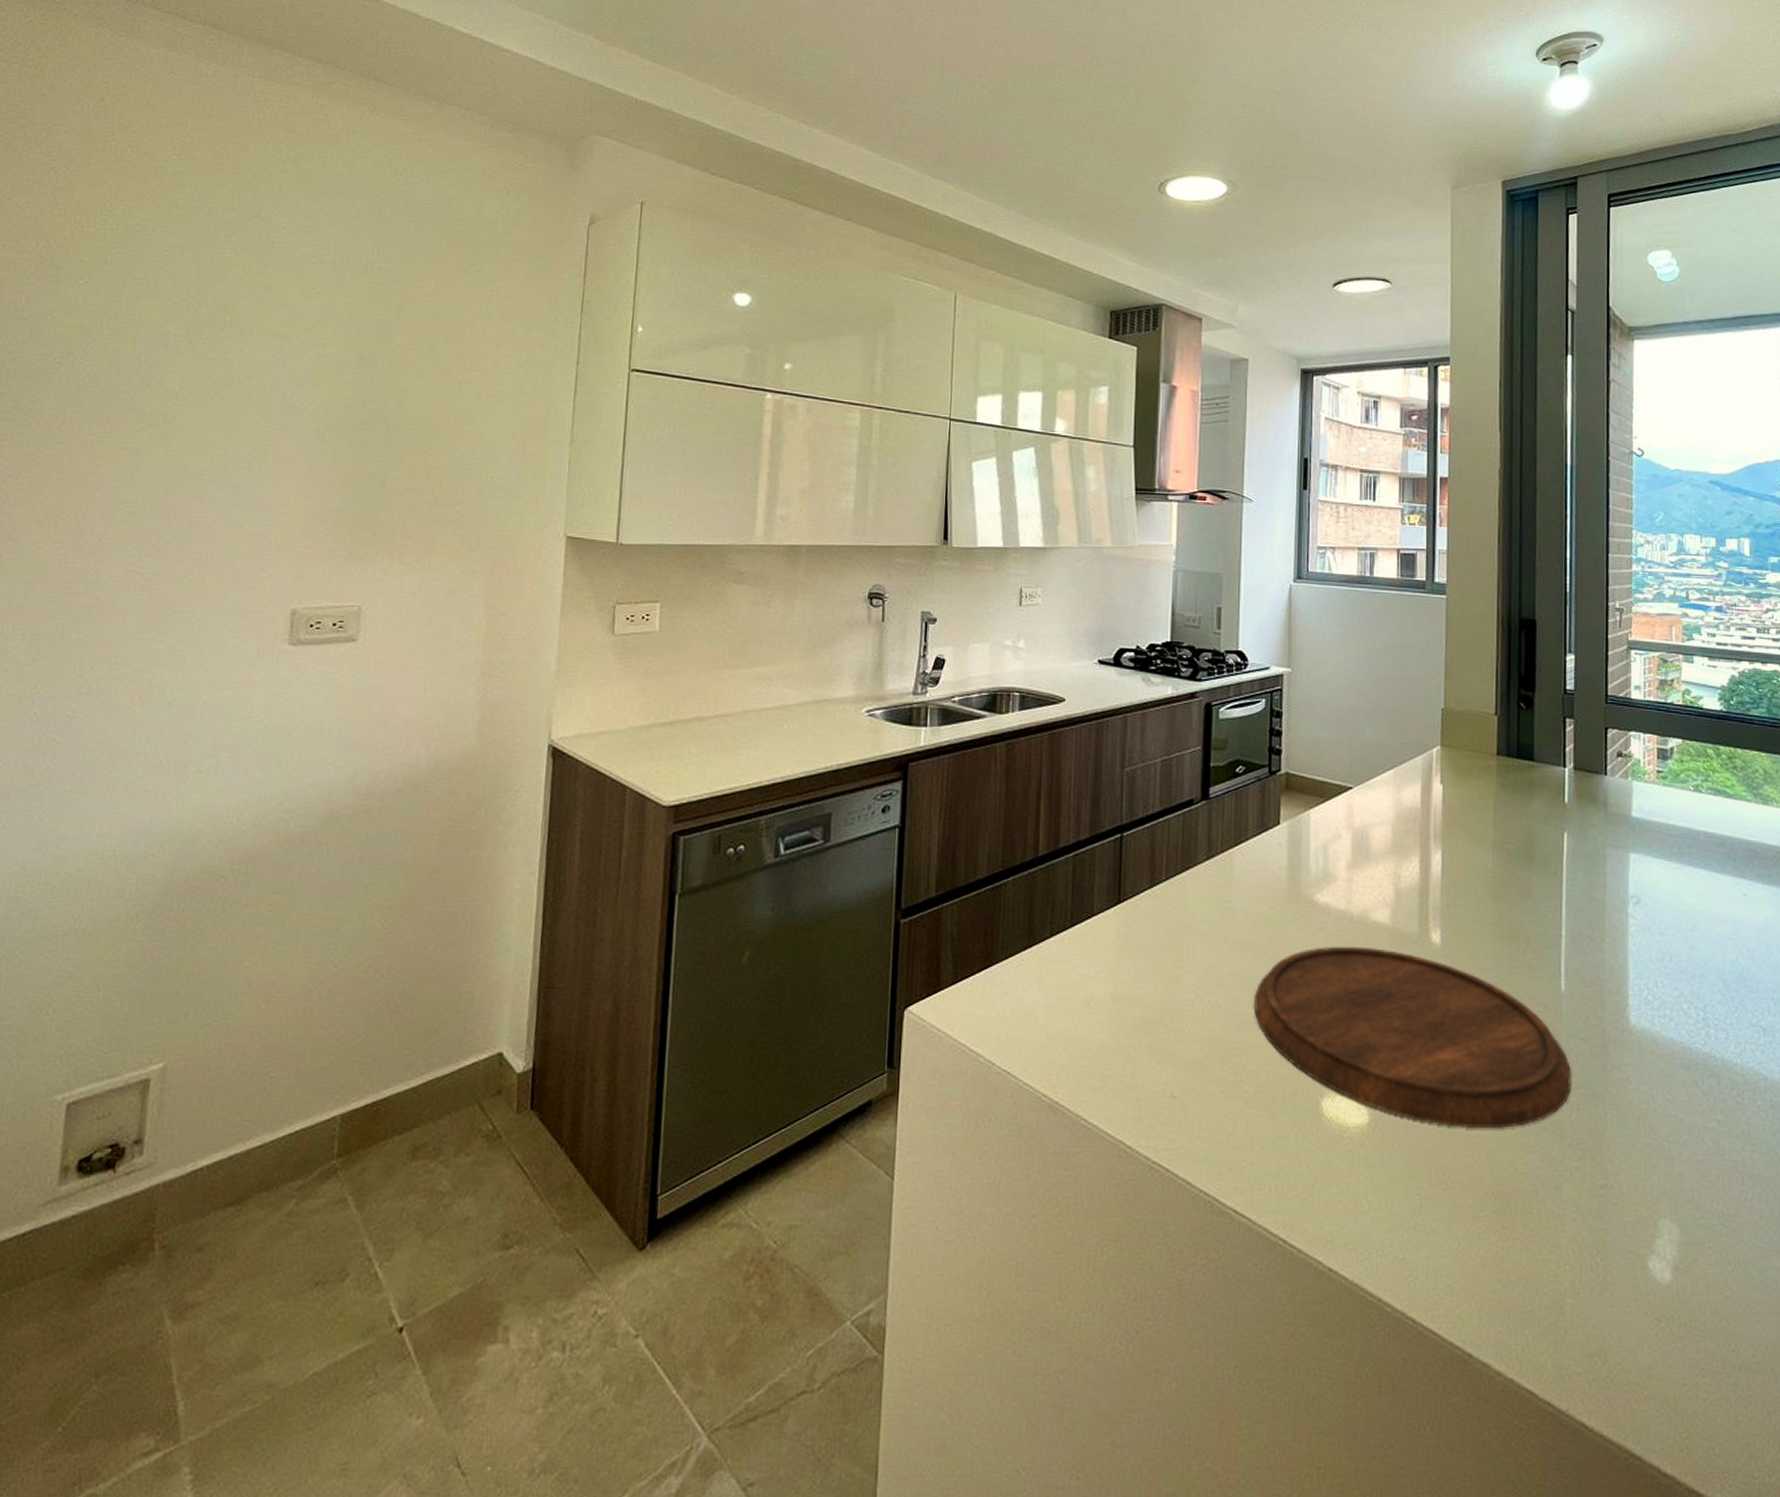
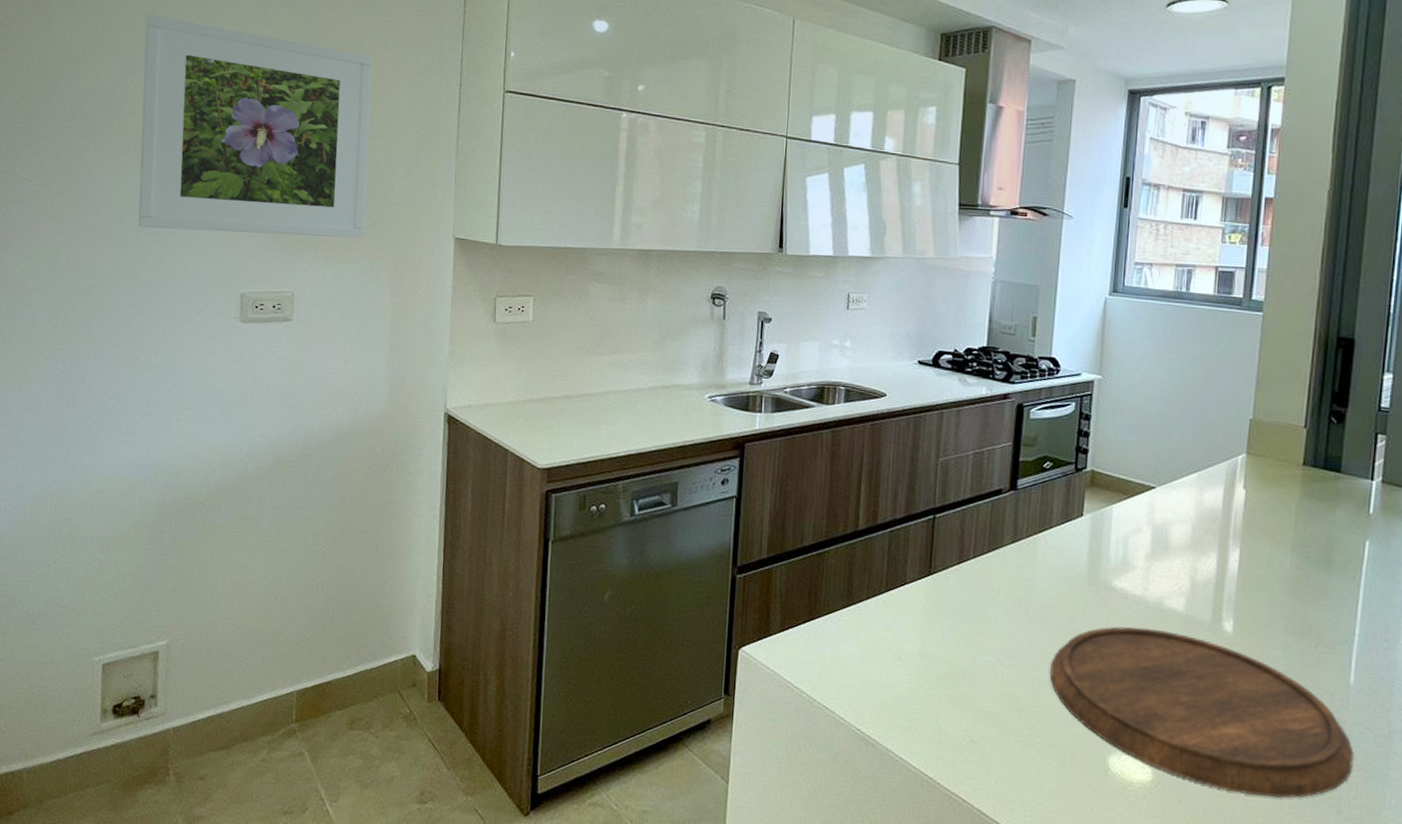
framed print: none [159,281,473,540] -> present [138,15,373,238]

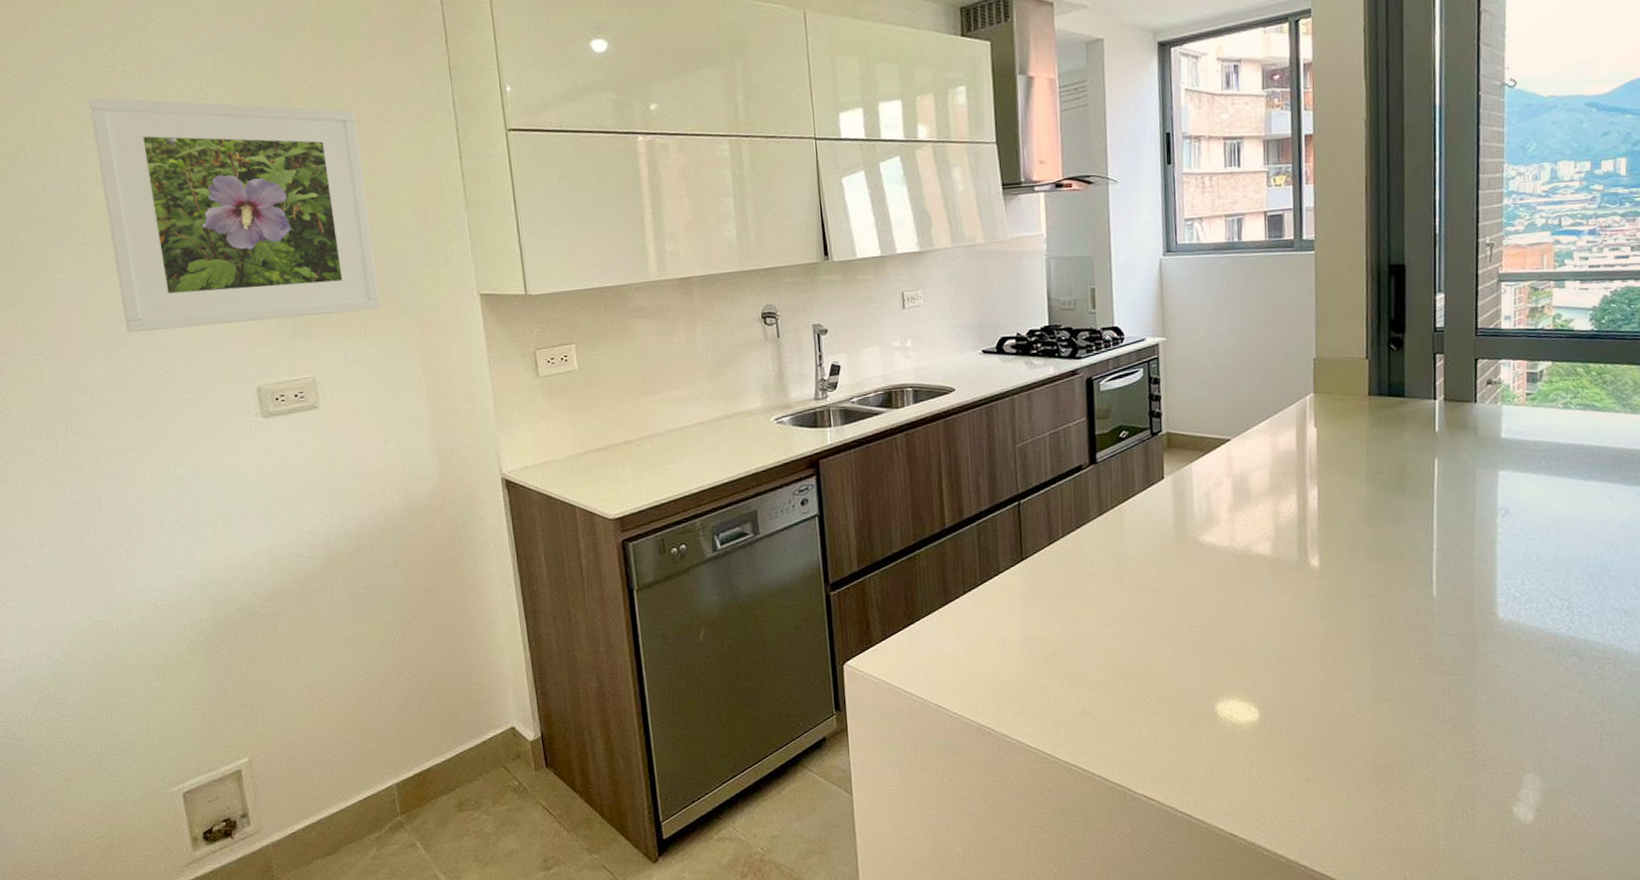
cutting board: present [1049,626,1354,798] -> none [1150,575,1444,716]

